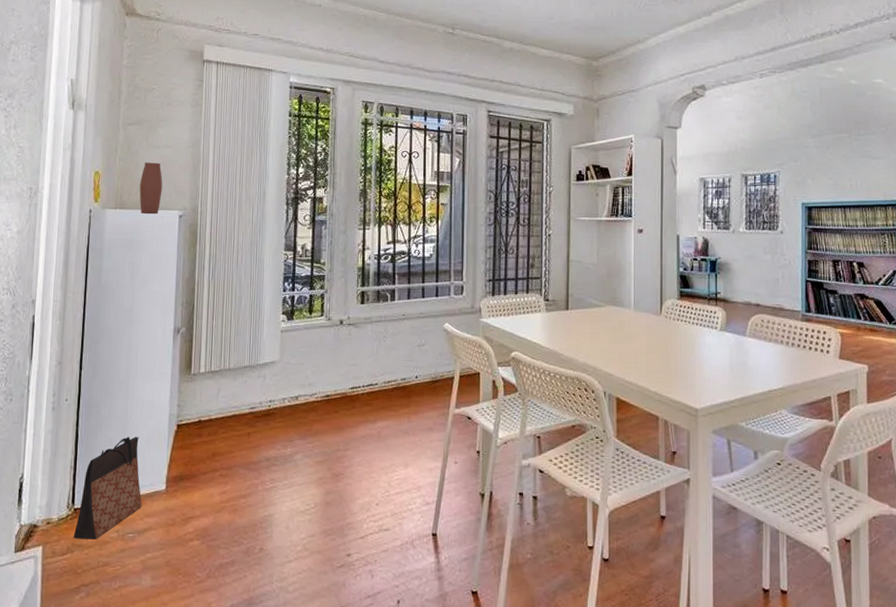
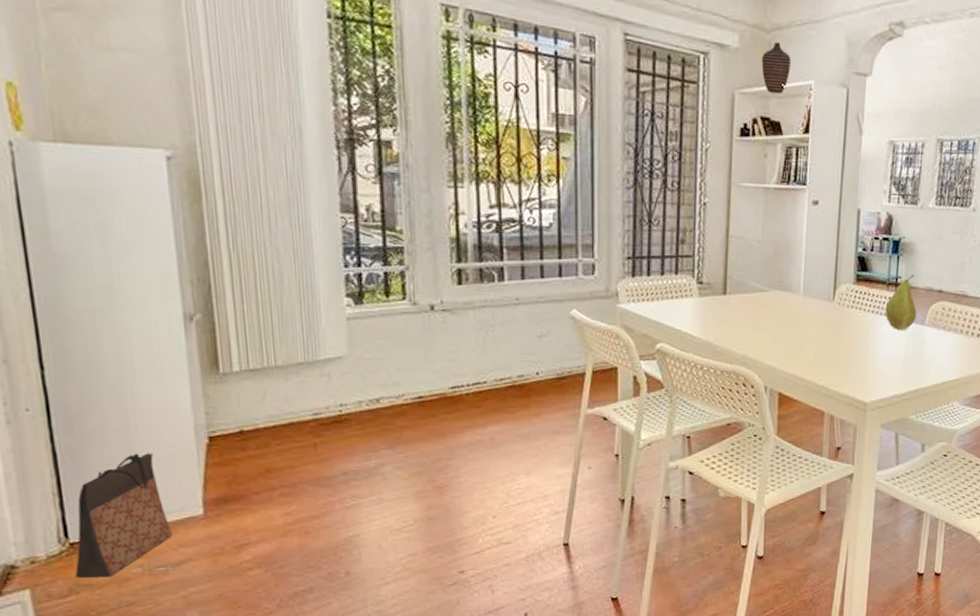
vase: present [139,162,163,215] -> none [90,72,132,154]
decorative vase: none [591,108,614,147] -> present [761,41,790,95]
fruit: none [708,291,738,340] -> present [885,275,917,330]

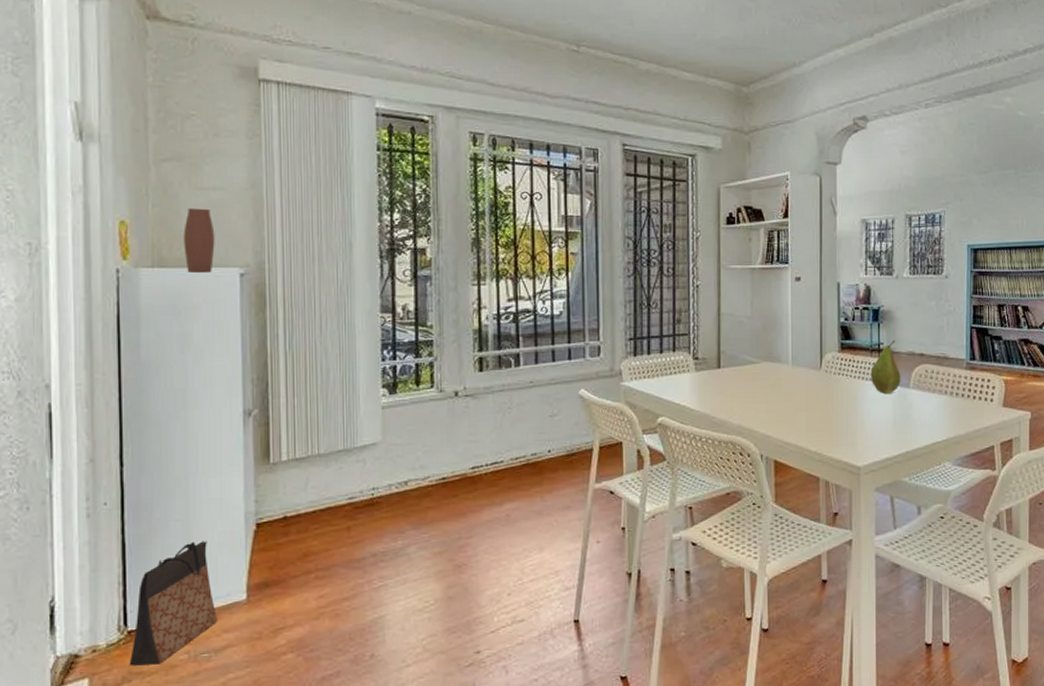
vase: none [90,72,132,154] -> present [183,208,215,274]
decorative vase: present [761,41,790,95] -> none [742,141,768,186]

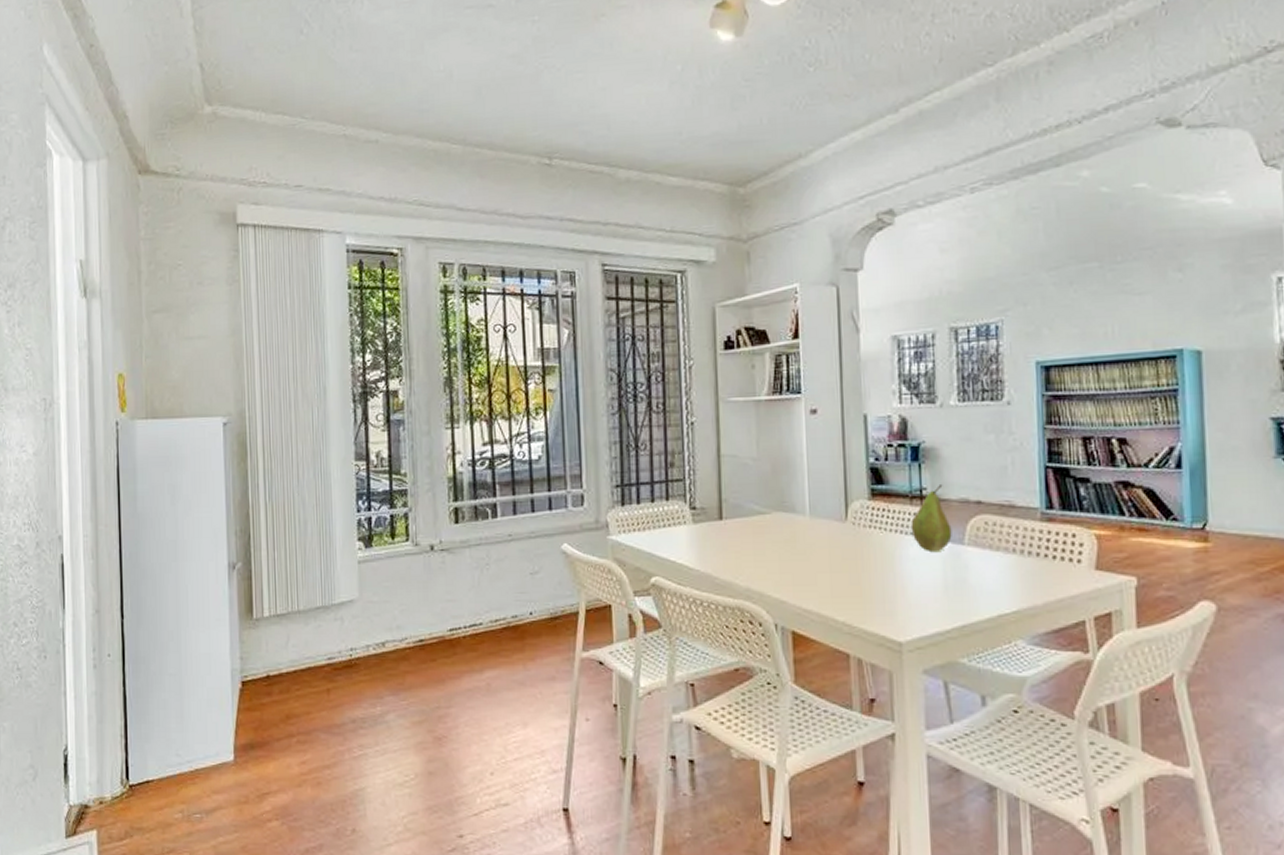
bag: present [129,541,218,666] -> none [131,697,209,821]
vase: present [183,208,215,274] -> none [173,358,201,424]

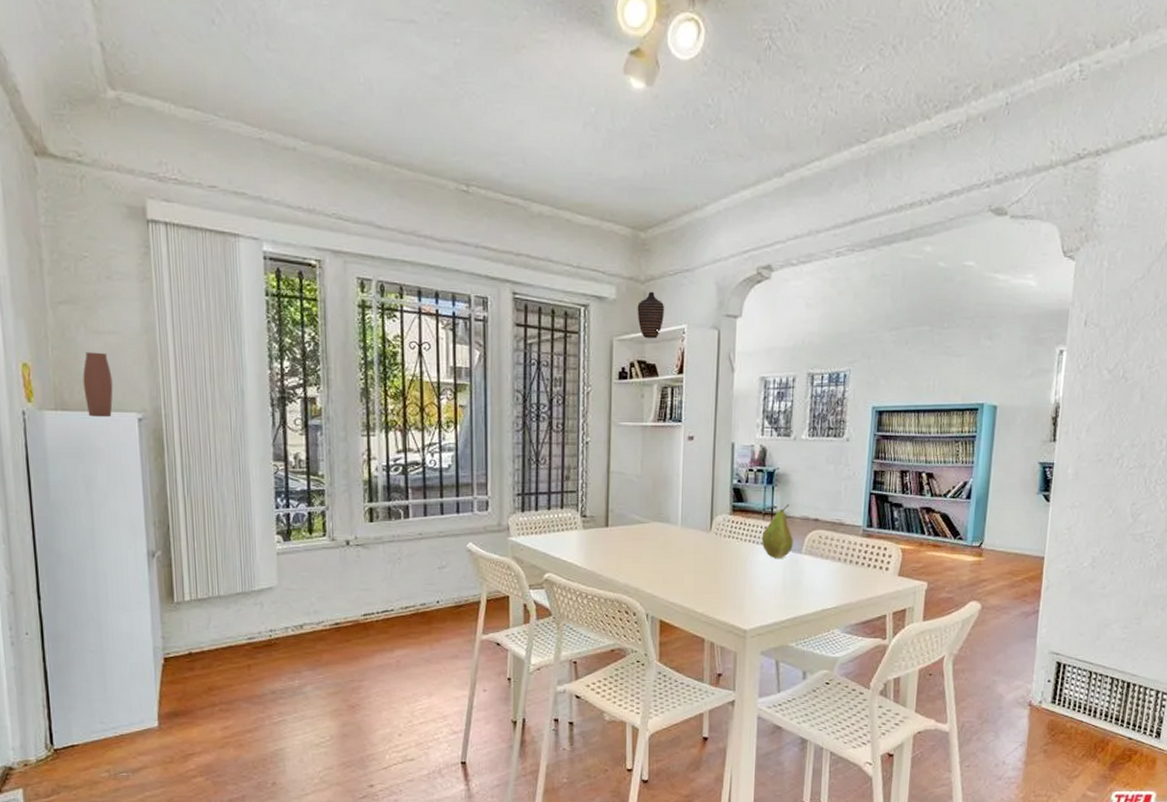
vase: none [173,358,201,424] -> present [82,352,113,418]
decorative vase: none [740,249,772,303] -> present [637,291,664,339]

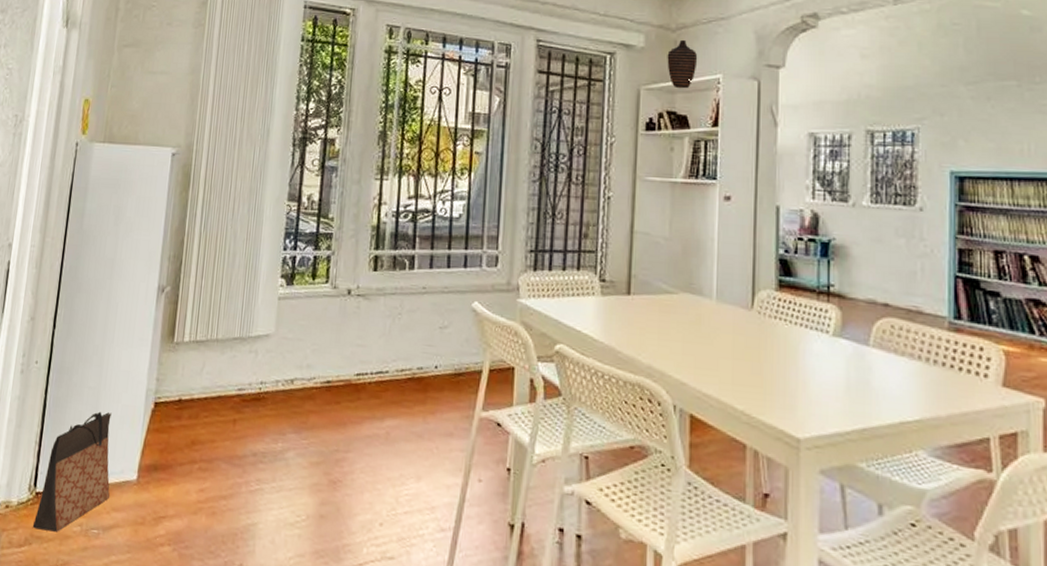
bag: none [57,672,134,780] -> present [32,411,112,532]
vase: present [82,352,113,418] -> none [130,90,157,151]
fruit: present [761,504,793,558] -> none [816,283,857,350]

